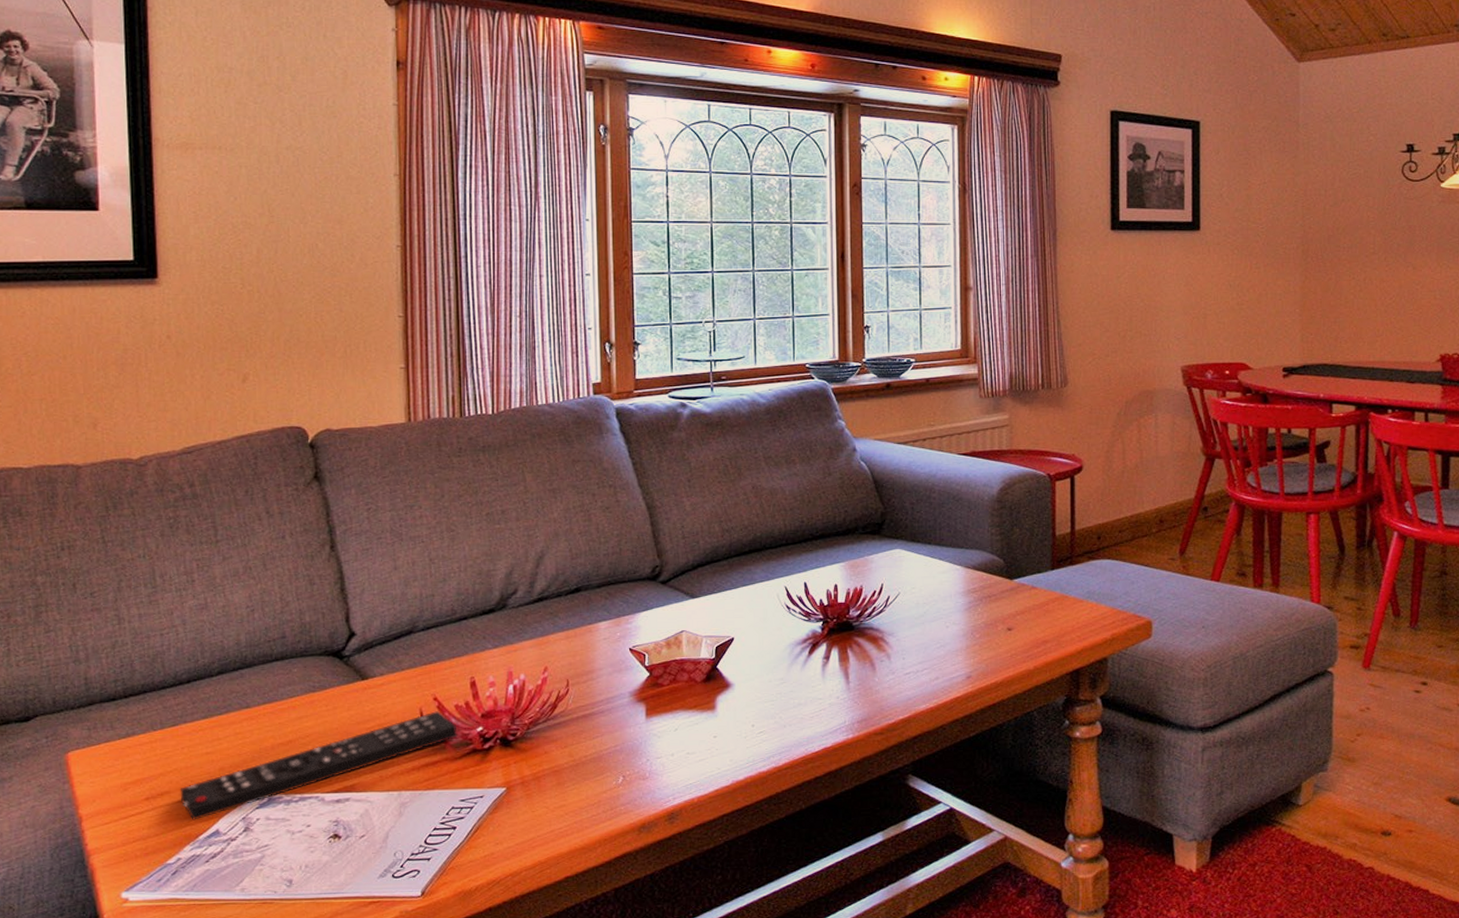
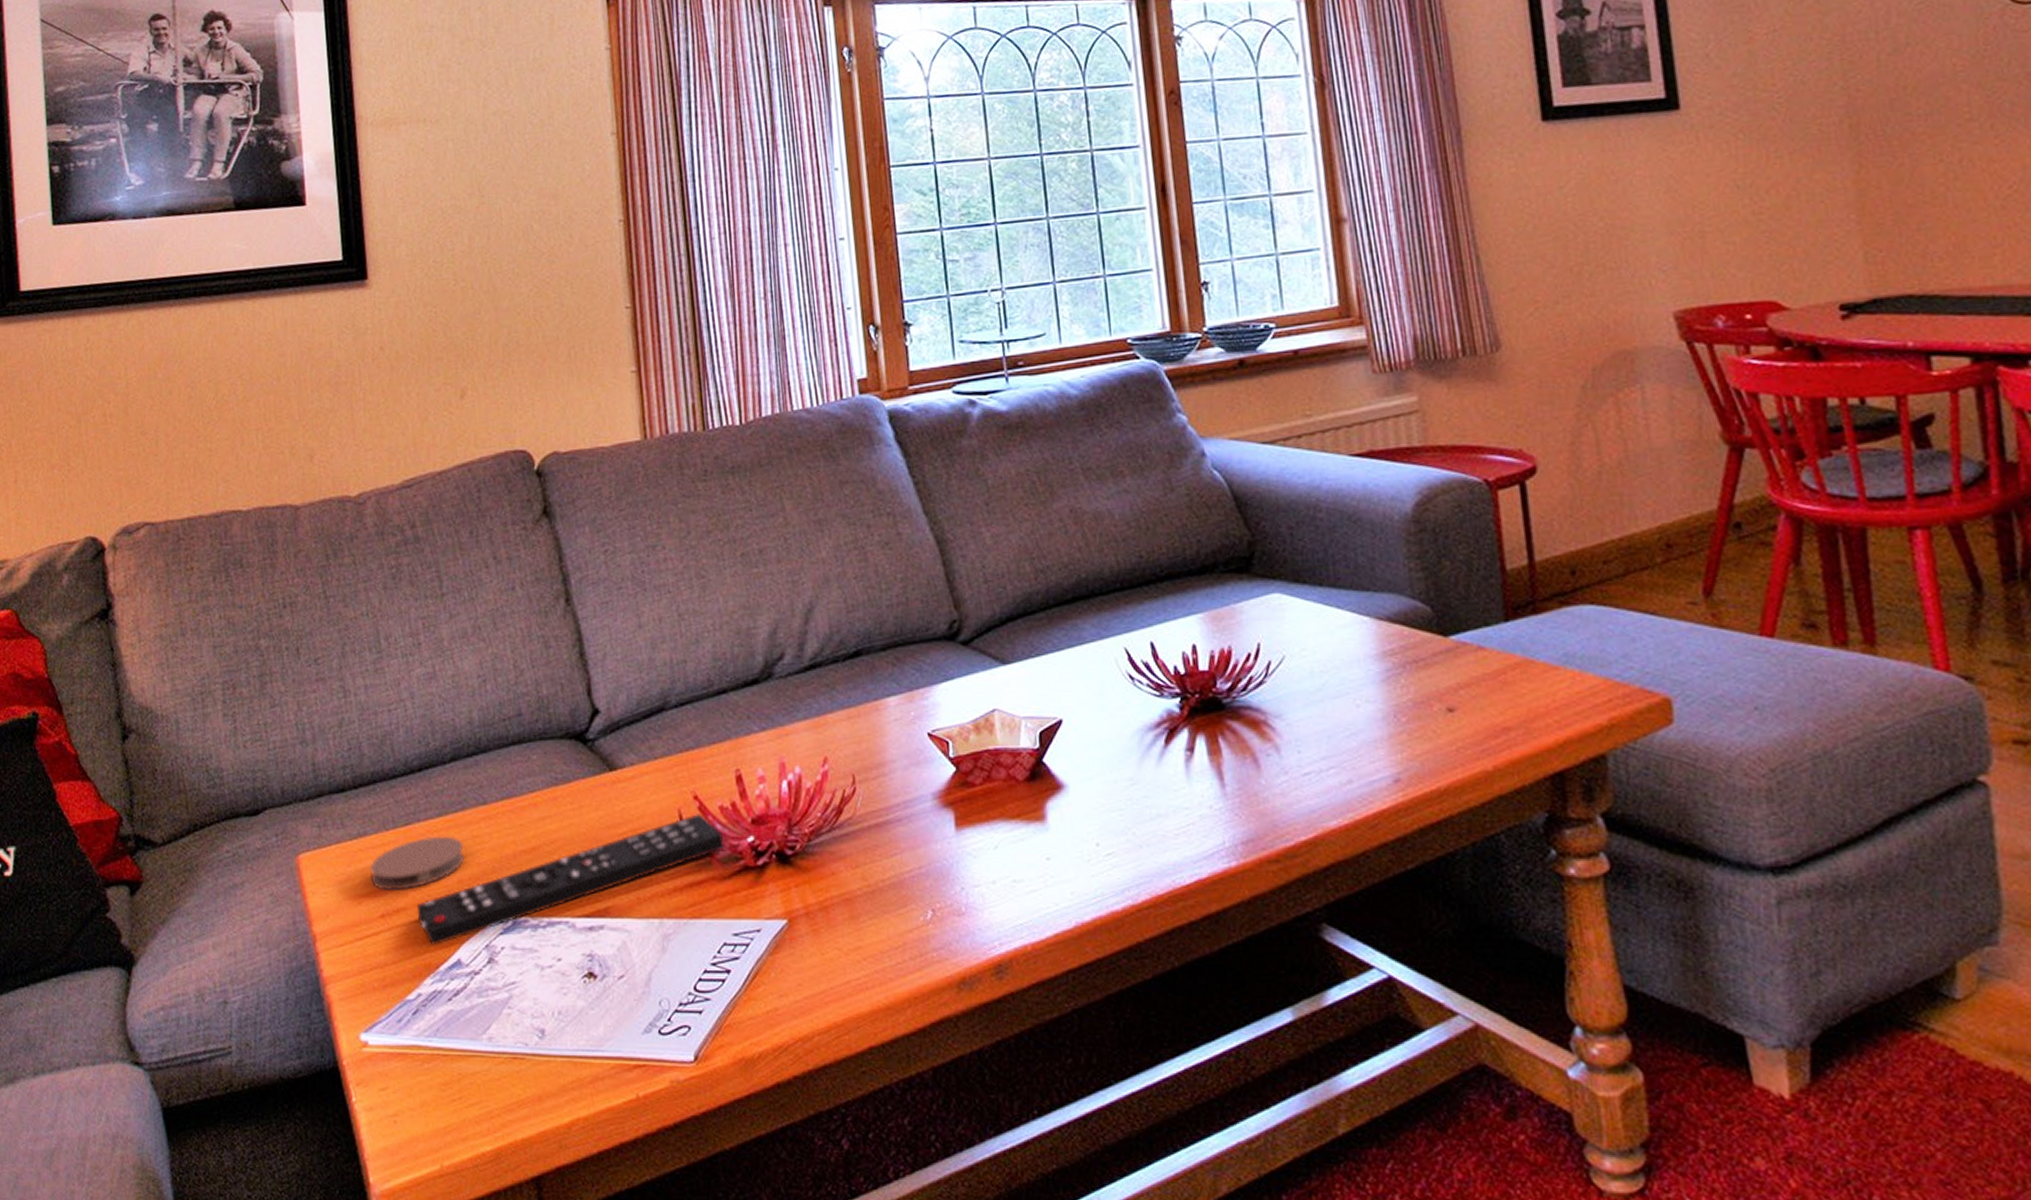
coaster: none [137,733,227,778] -> present [370,836,465,890]

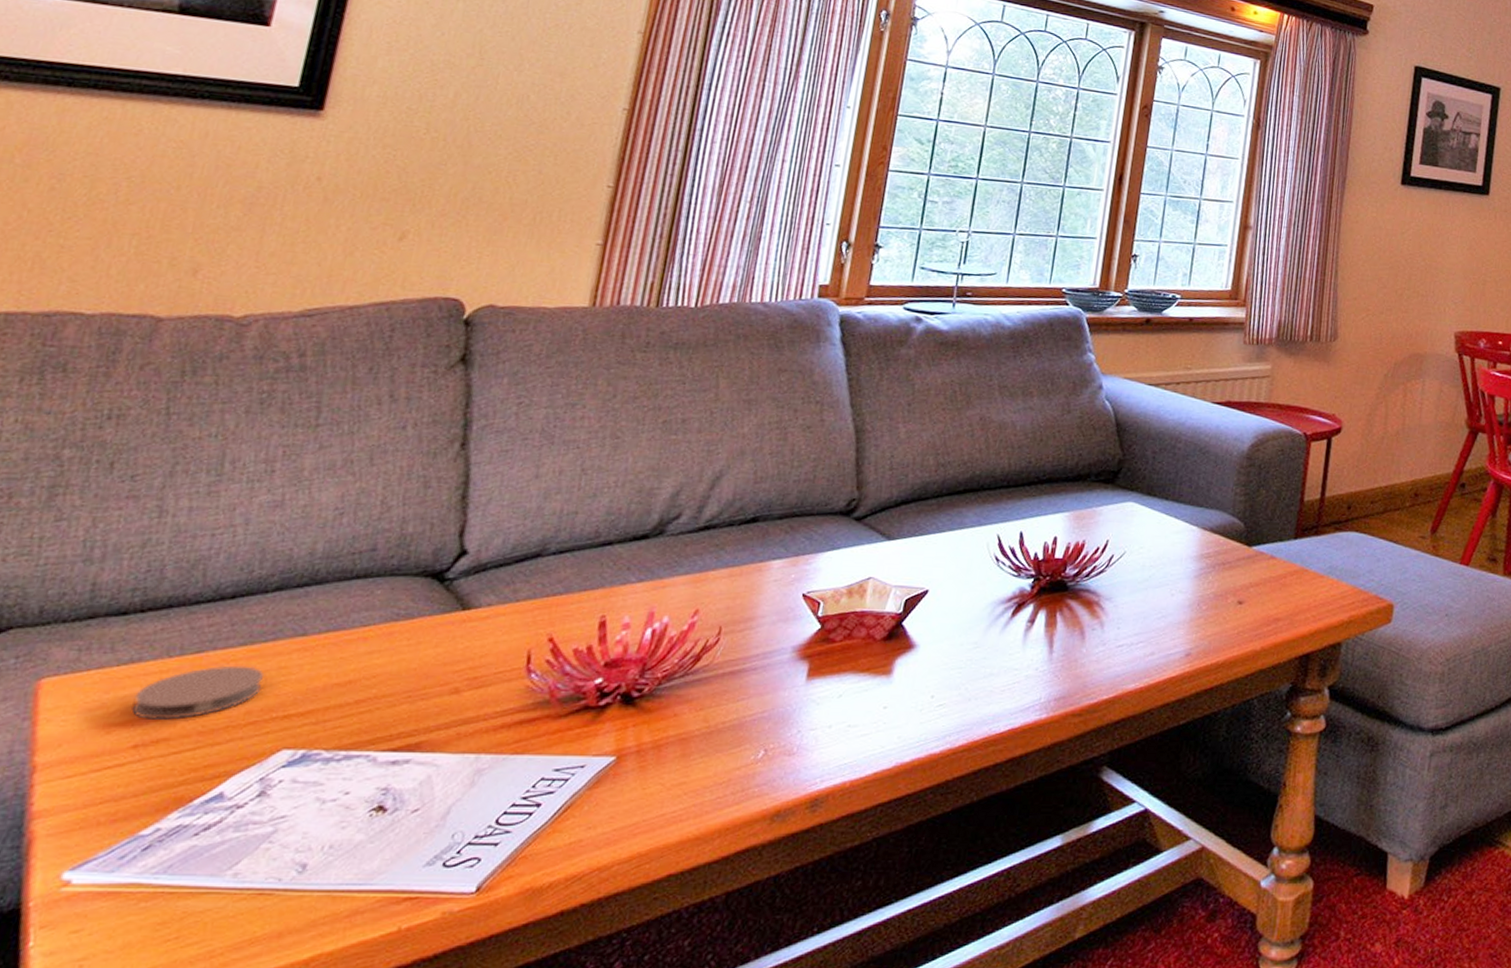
remote control: present [416,814,724,946] -> none [181,655,570,779]

